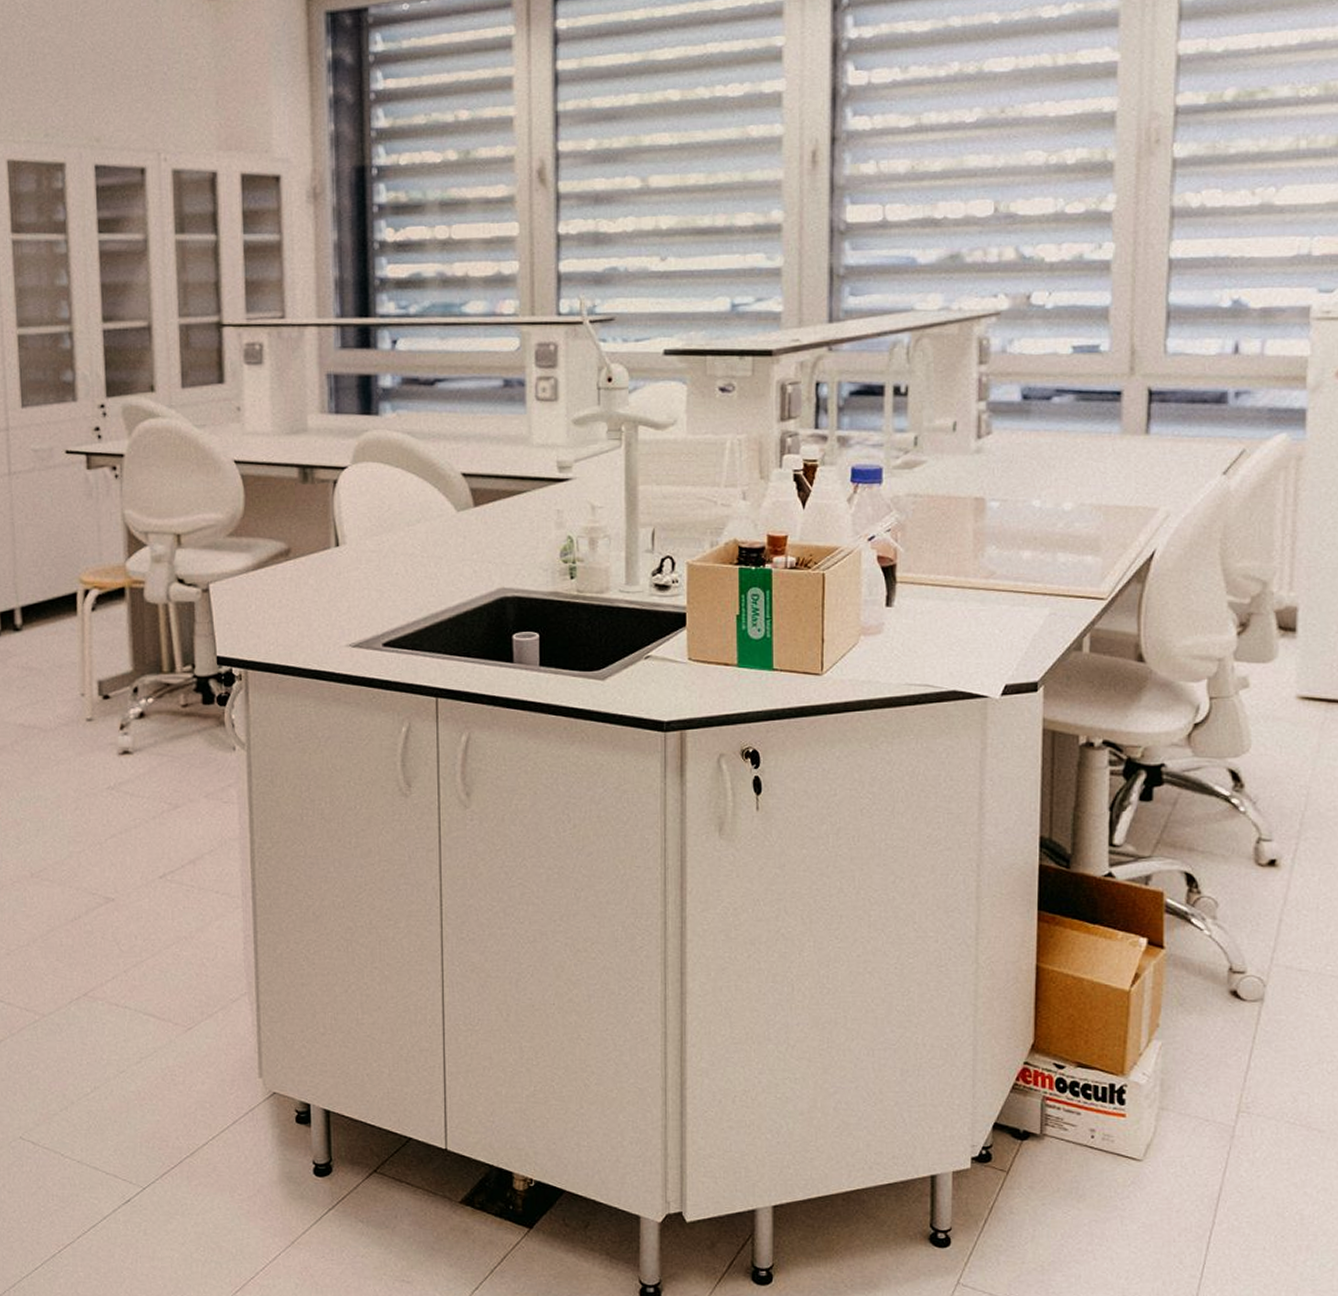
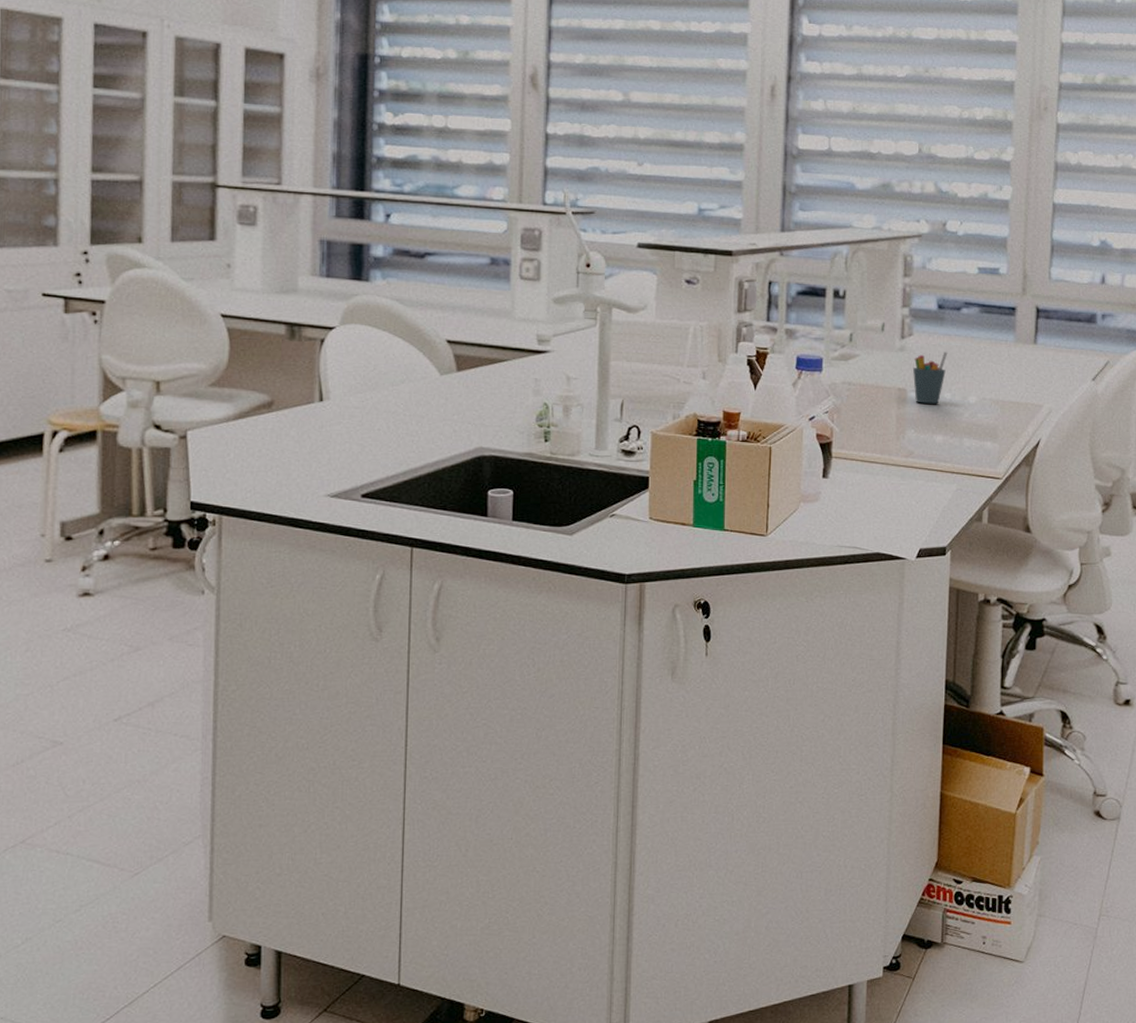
pen holder: none [993,450,1036,514] -> present [913,352,948,404]

